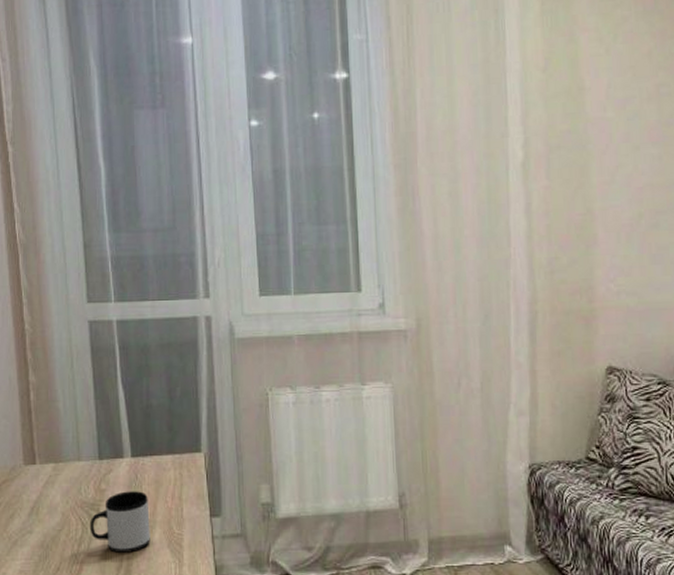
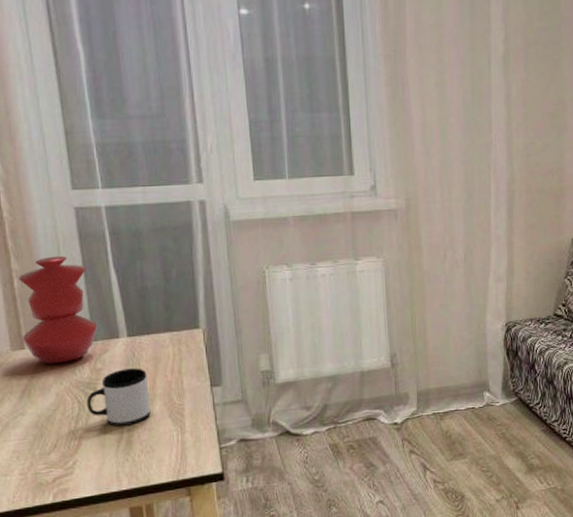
vase: none [35,369,104,481] -> present [18,255,98,364]

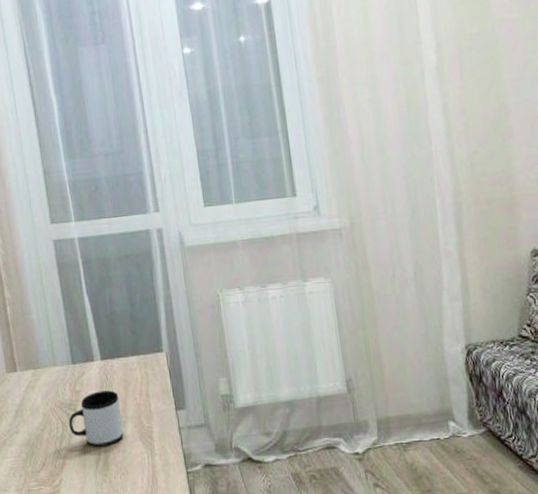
vase: present [18,255,98,364] -> none [11,284,76,385]

